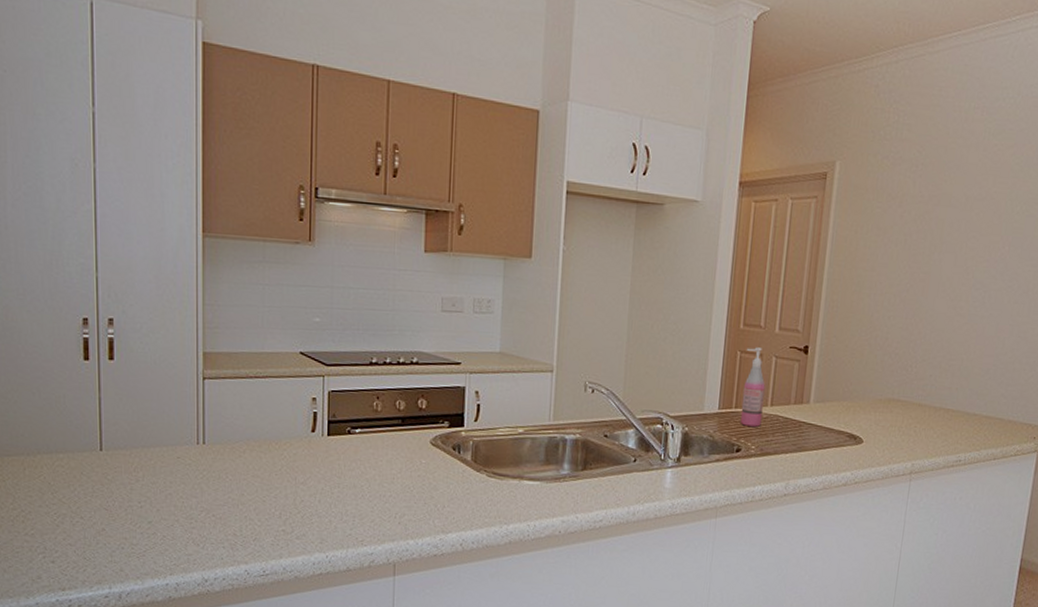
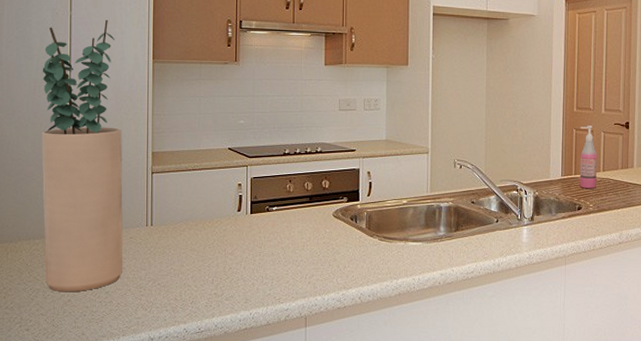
vase: none [59,176,169,520] -> present [41,19,124,292]

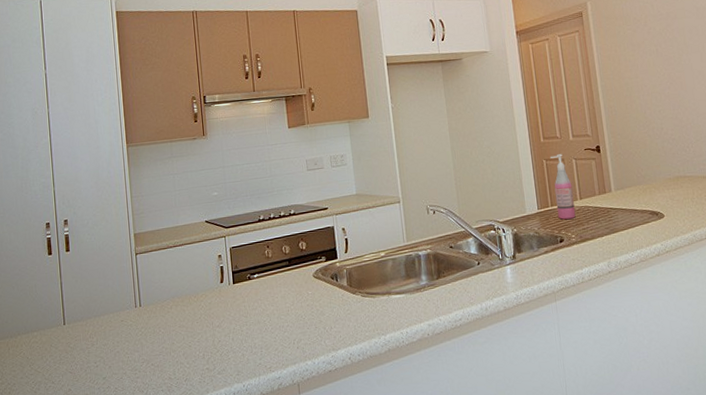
vase: present [41,19,124,292] -> none [27,111,118,382]

